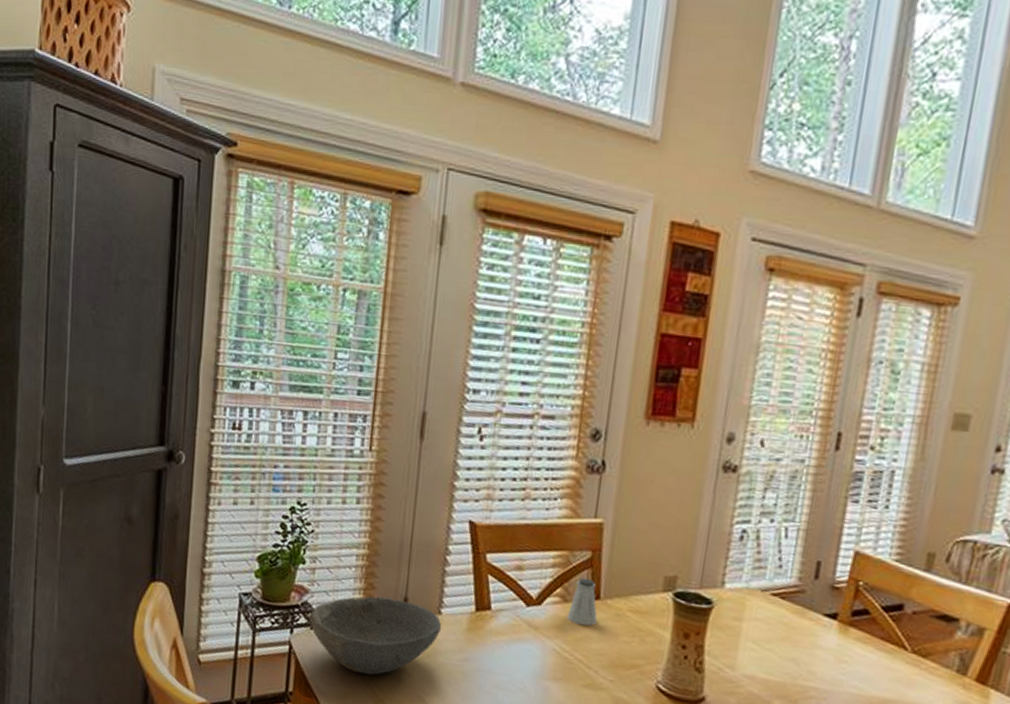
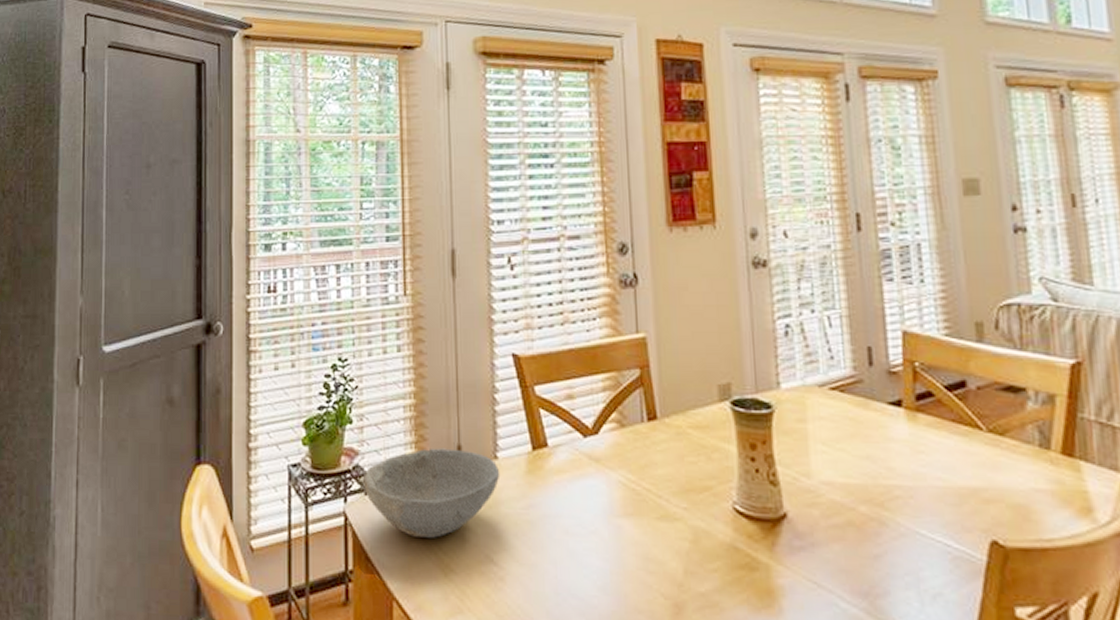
saltshaker: present [567,577,598,626] -> none [627,397,659,451]

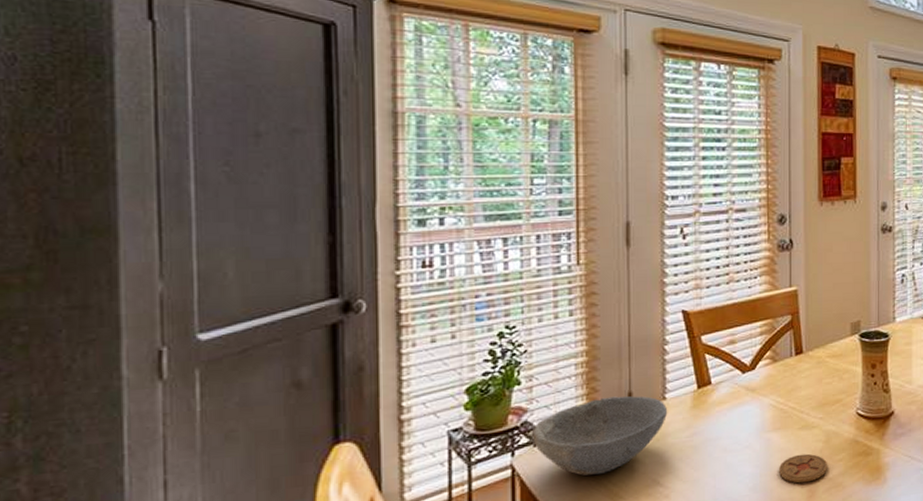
coaster: none [632,553,699,594] -> present [778,453,828,484]

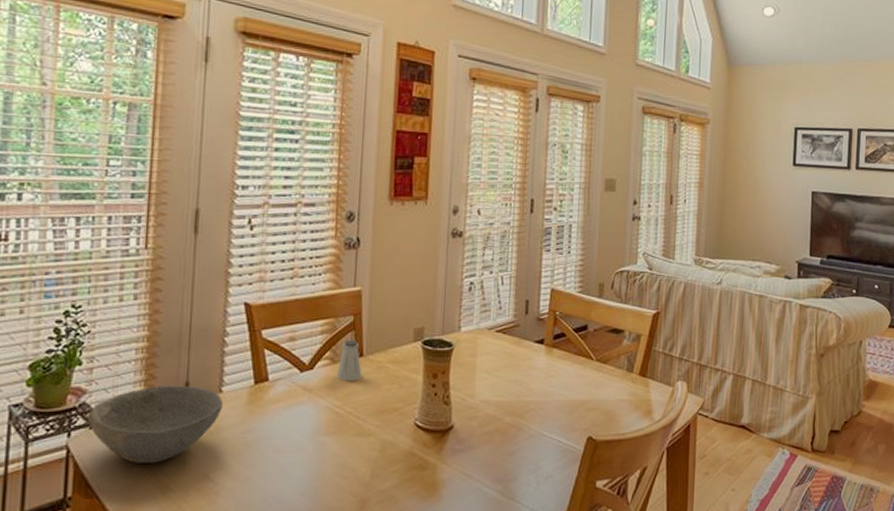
saltshaker: none [778,337,803,379] -> present [336,339,362,382]
coaster: present [778,453,828,484] -> none [330,462,382,493]

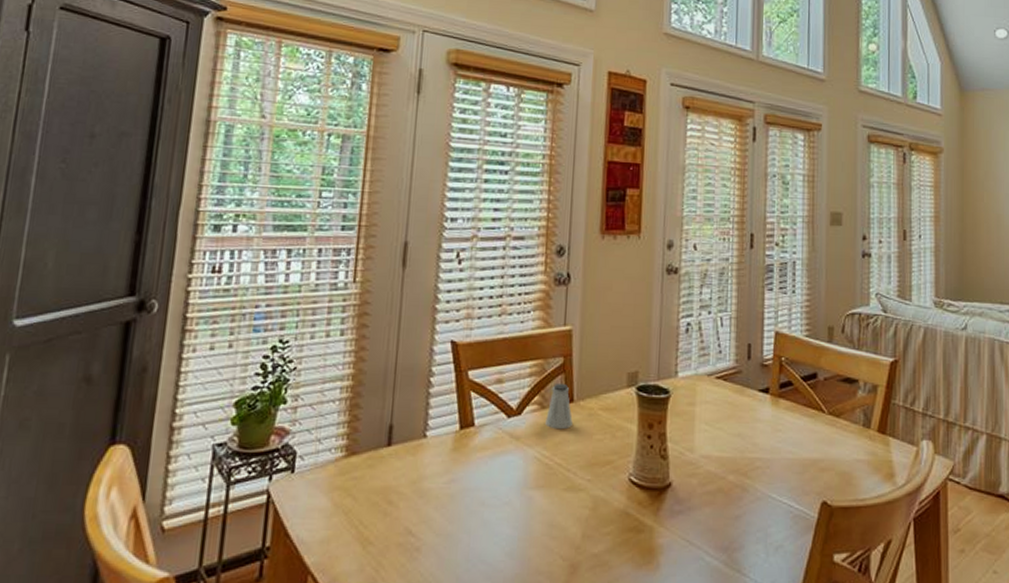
bowl: present [89,385,224,464] -> none [291,427,428,514]

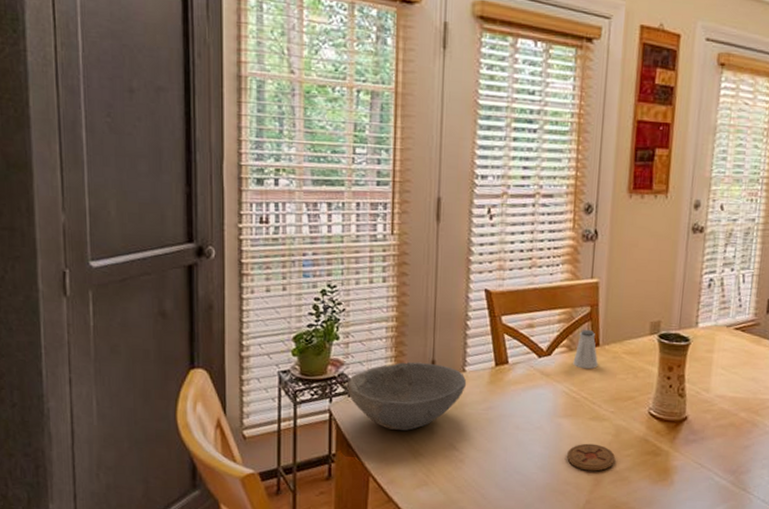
bowl: none [291,427,428,514] -> present [347,361,467,431]
coaster: none [538,520,594,556] -> present [566,443,616,471]

